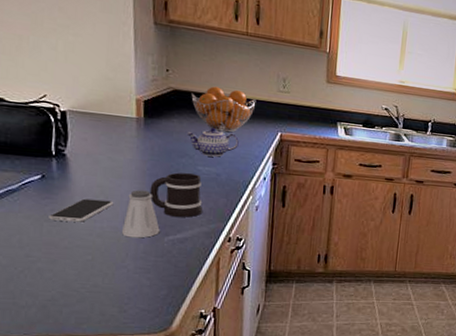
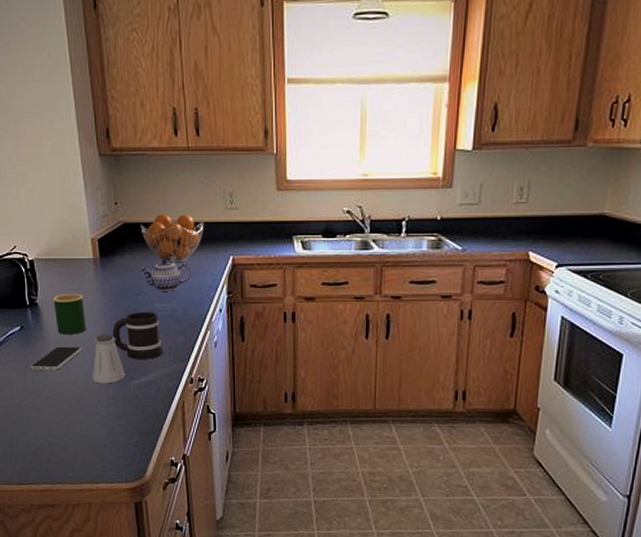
mug: none [85,148,121,188] -> present [53,293,86,334]

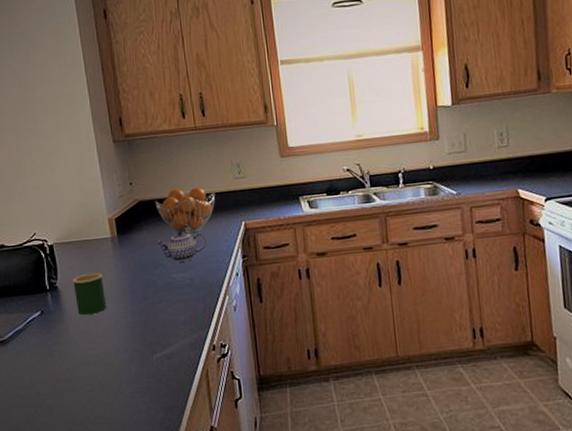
smartphone: present [30,346,83,370] -> none [51,325,103,354]
saltshaker: present [91,333,125,384] -> none [113,309,148,361]
mug: present [112,311,164,359] -> none [132,282,184,332]

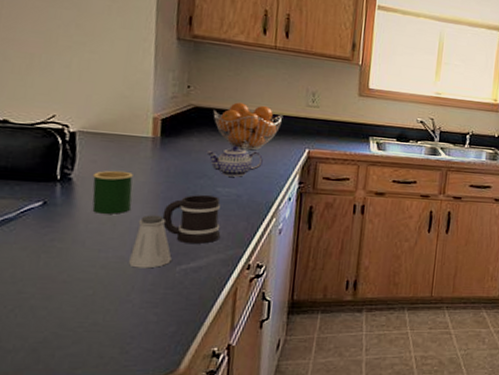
saltshaker: none [113,309,148,361] -> present [128,215,172,269]
mug: none [132,282,184,332] -> present [162,194,221,244]

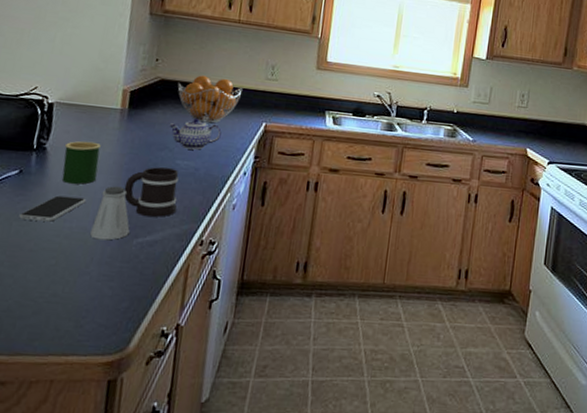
smartphone: none [47,226,122,252] -> present [19,195,87,222]

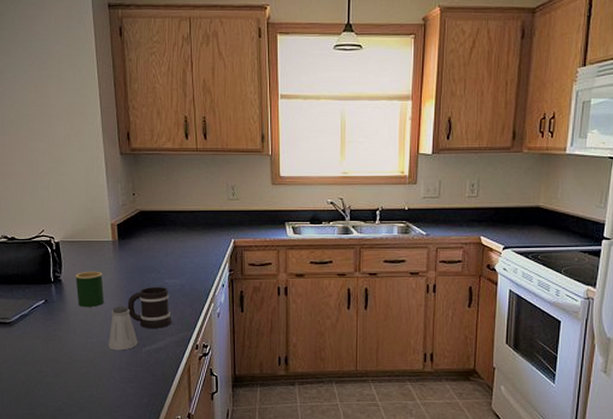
smartphone: present [19,195,87,222] -> none [52,317,100,339]
teapot: present [169,117,222,150] -> none [153,241,198,269]
fruit basket: present [178,75,243,123] -> none [154,203,210,245]

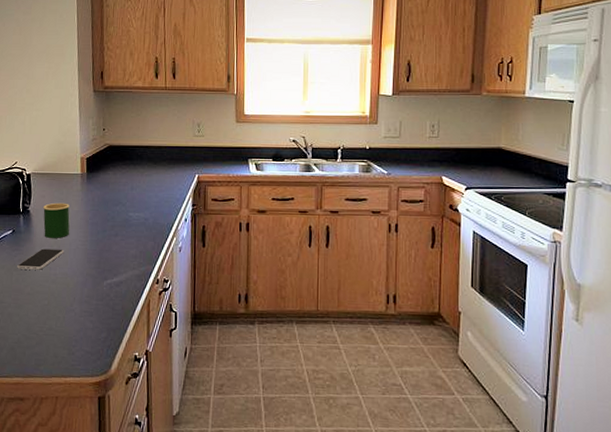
smartphone: none [52,317,100,339] -> present [17,248,64,270]
saltshaker: present [107,306,138,351] -> none [70,238,100,283]
mug: present [127,286,172,328] -> none [91,219,135,261]

